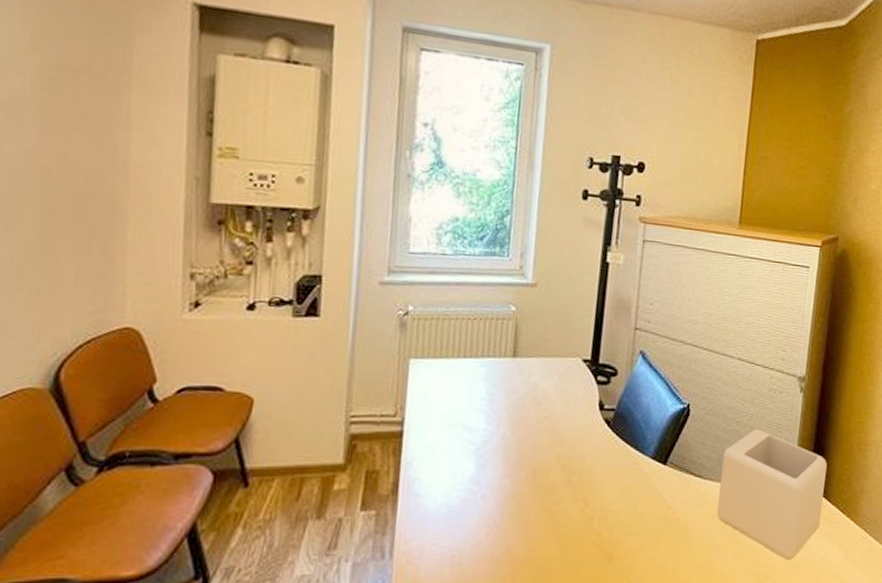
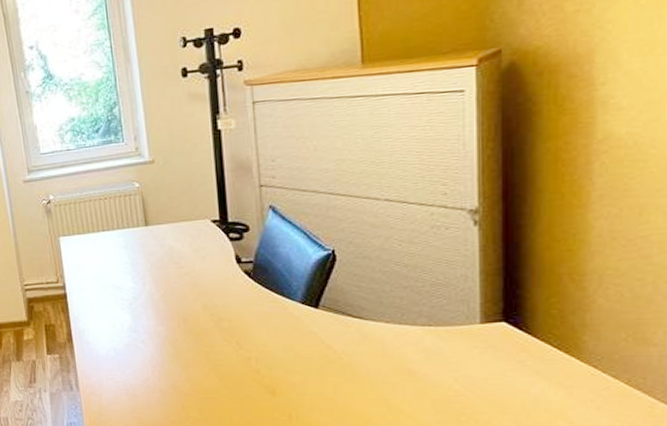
desk organizer: present [717,429,827,560] -> none [384,267,525,398]

